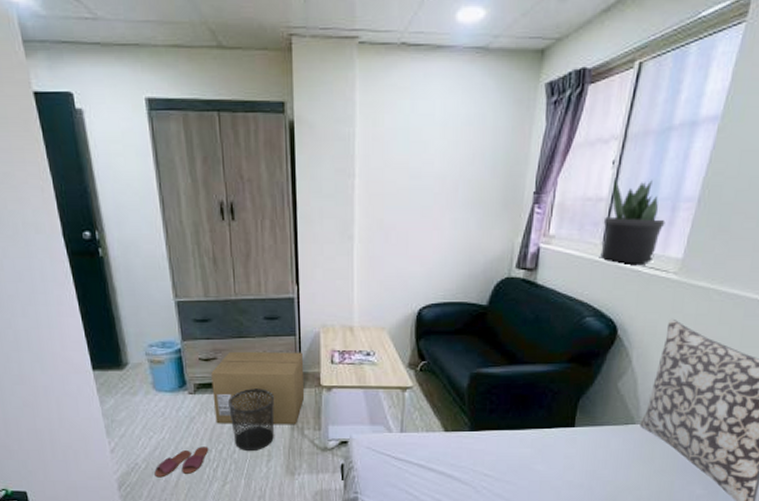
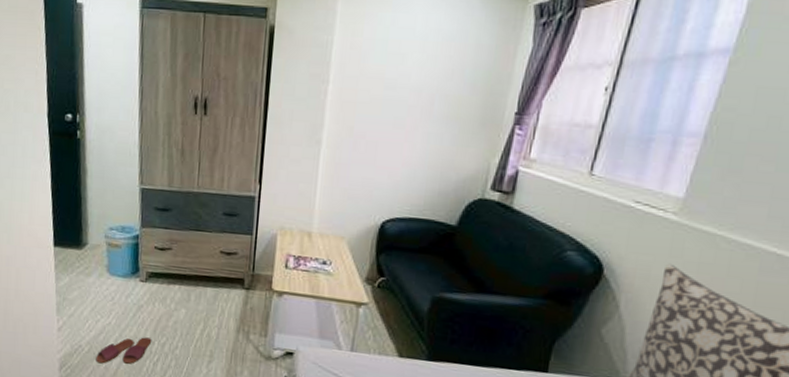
box: present [211,351,305,425] -> none [162,243,257,328]
waste bin: present [227,389,275,450] -> none [176,283,224,350]
planter: present [600,177,665,264] -> none [586,105,664,200]

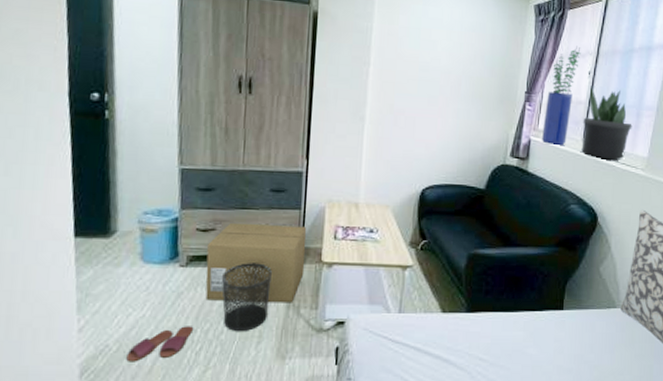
box: none [162,243,257,328] -> present [205,222,306,303]
waste bin: none [176,283,224,350] -> present [221,263,273,331]
vase: none [533,54,597,180] -> present [542,46,581,146]
planter: none [586,105,664,200] -> present [581,85,632,160]

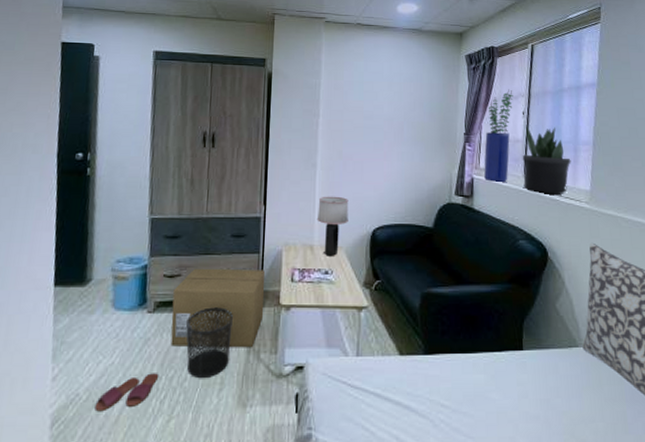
table lamp: none [363,152,398,215] -> present [316,196,349,256]

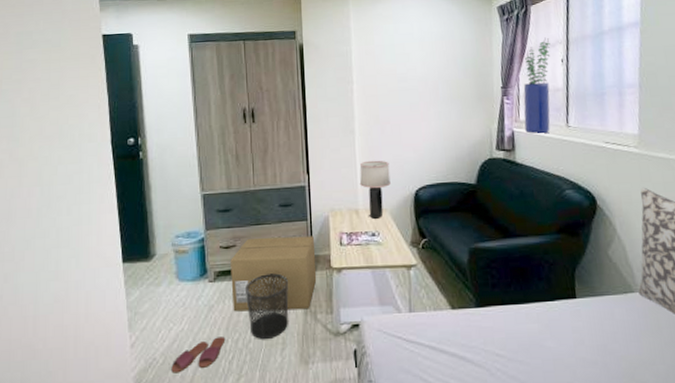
planter: present [522,124,571,194] -> none [563,72,617,142]

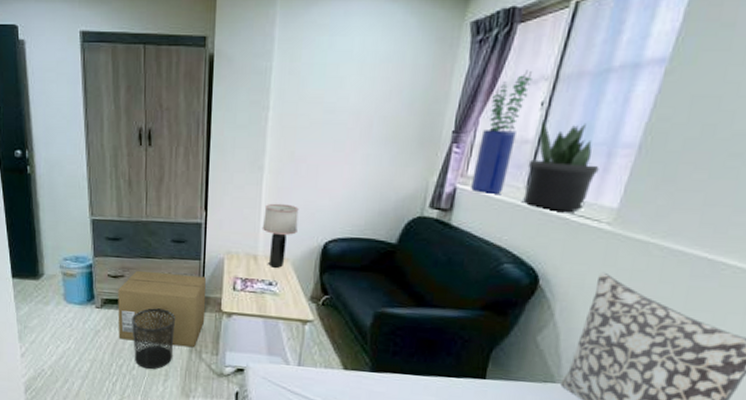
slippers: present [171,336,226,373] -> none [58,360,110,386]
planter: none [563,72,617,142] -> present [523,119,599,212]

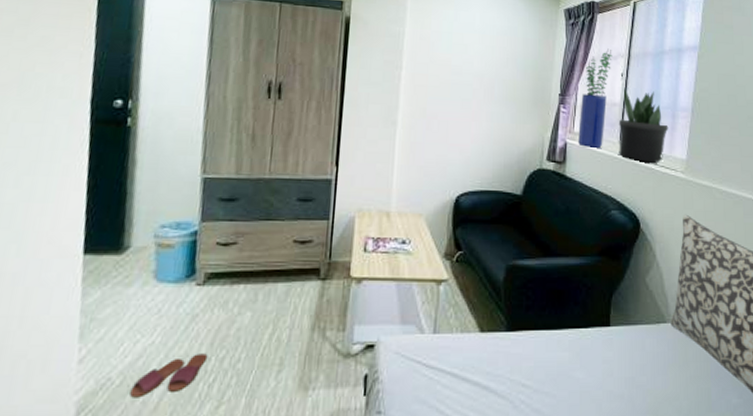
slippers: none [58,360,110,386] -> present [130,353,208,398]
box: present [118,270,206,348] -> none [222,235,334,325]
waste bin: present [131,308,176,369] -> none [240,280,298,358]
table lamp: present [262,203,299,268] -> none [395,157,431,224]

